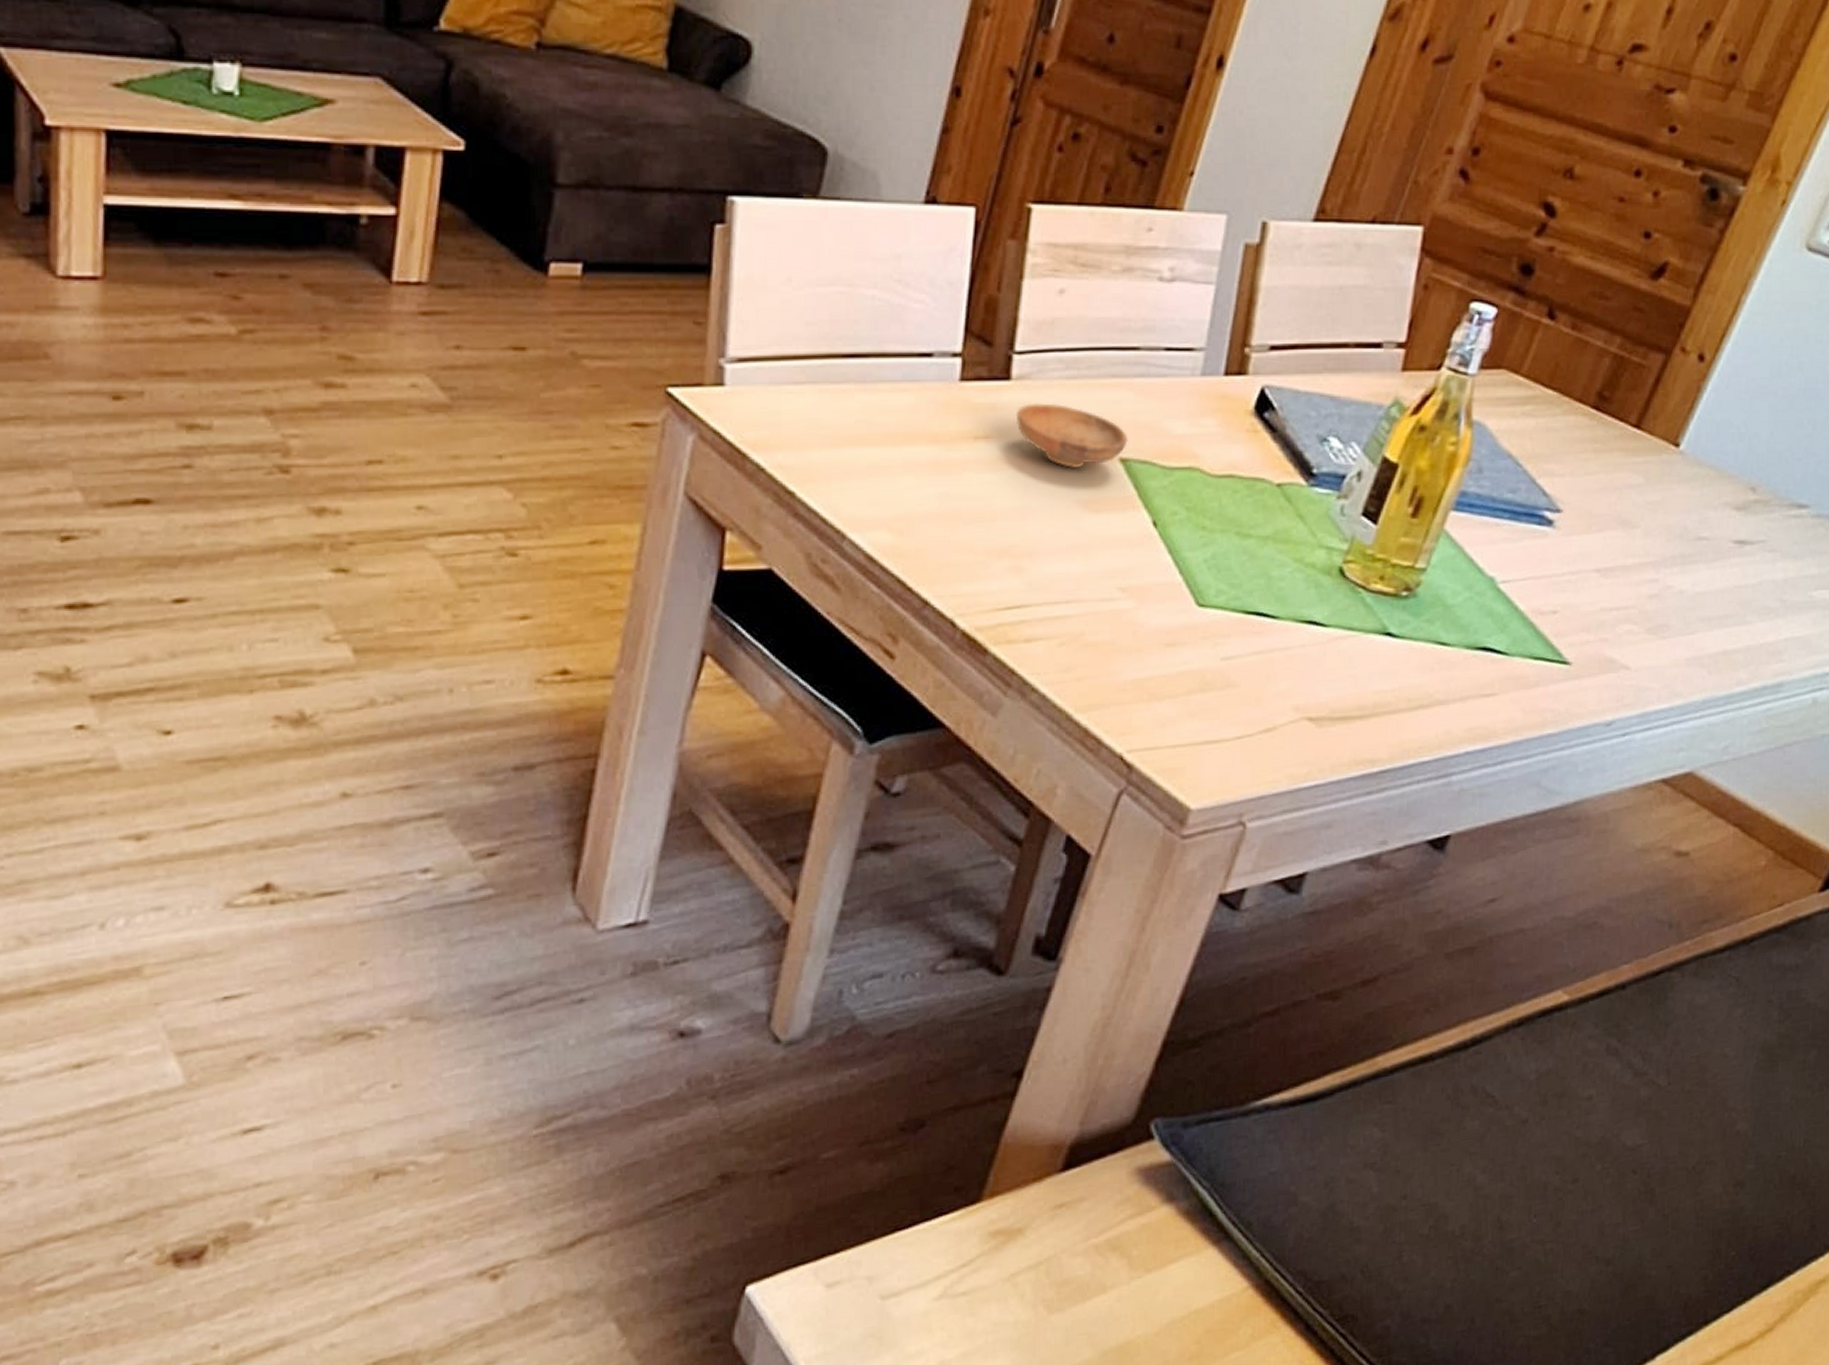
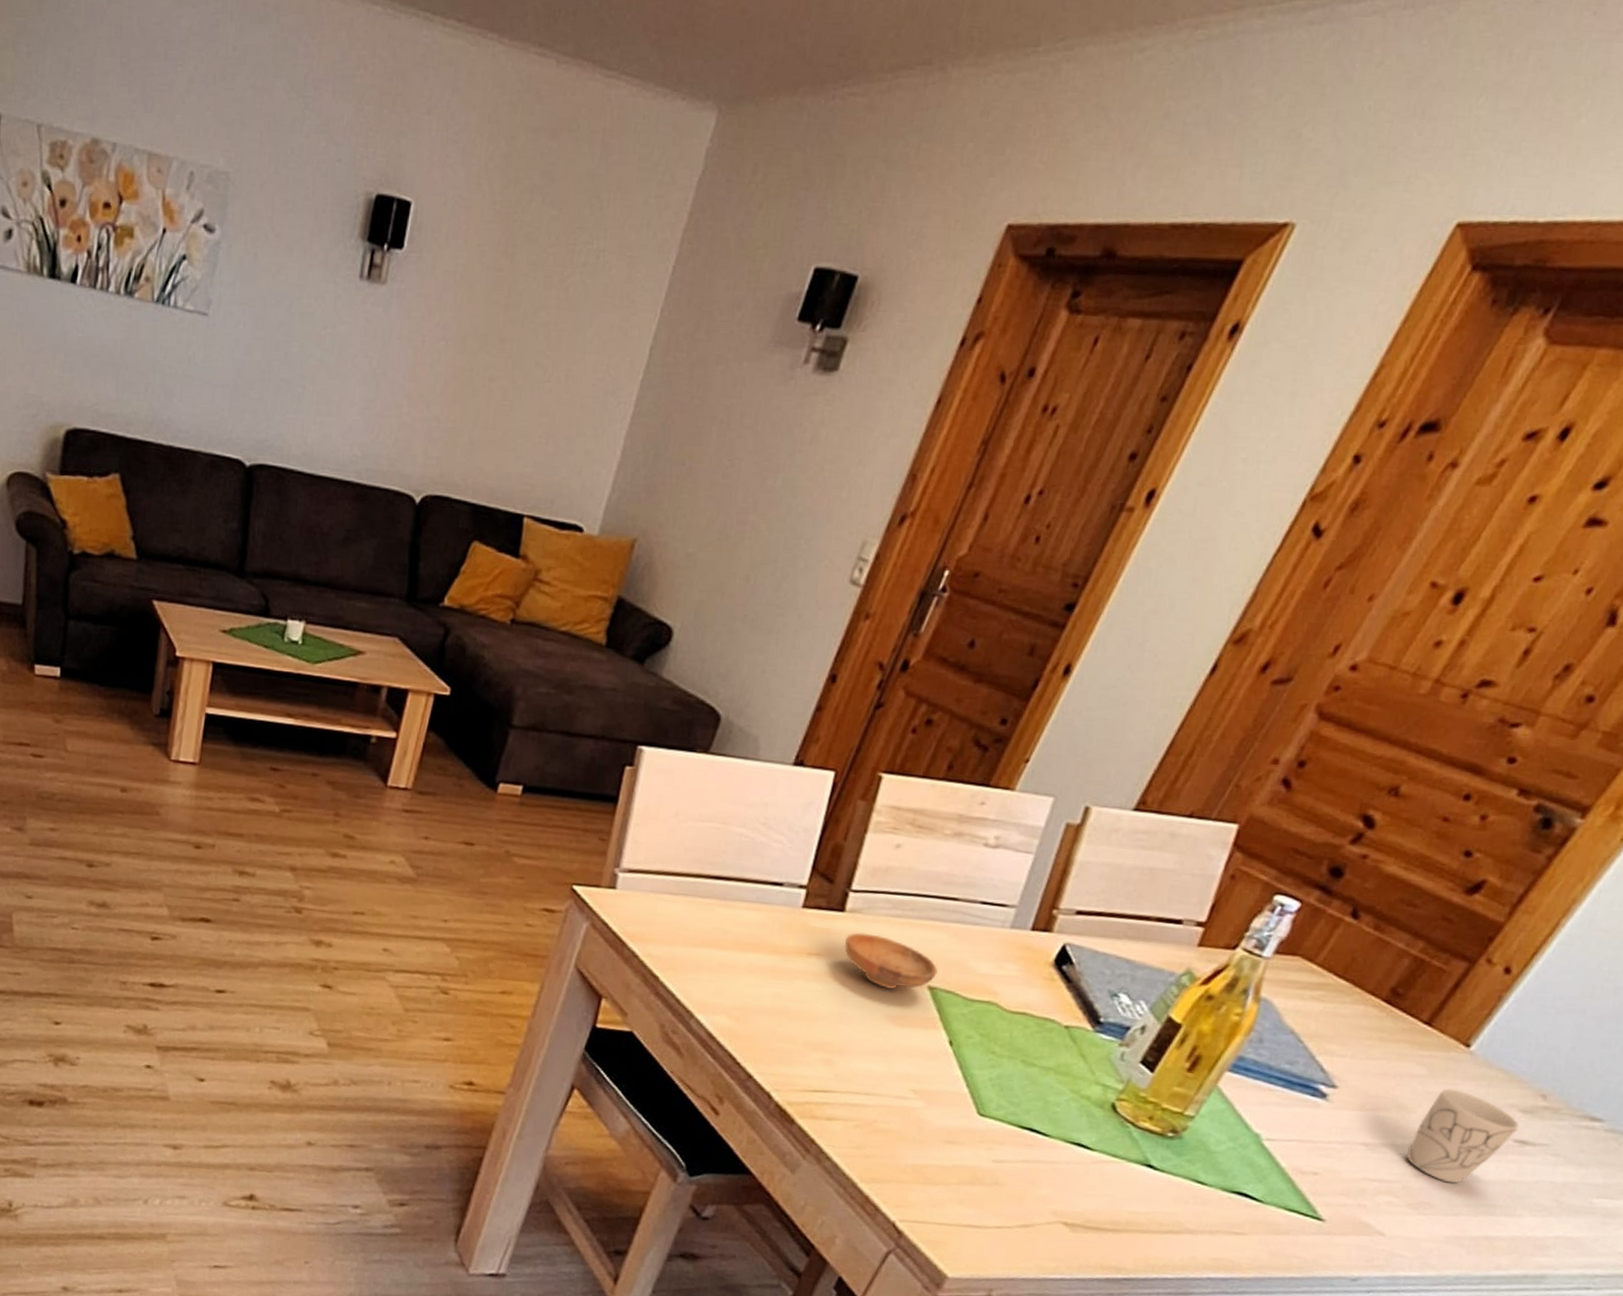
mug: none [1637,495,1736,599] -> present [1406,1088,1519,1184]

